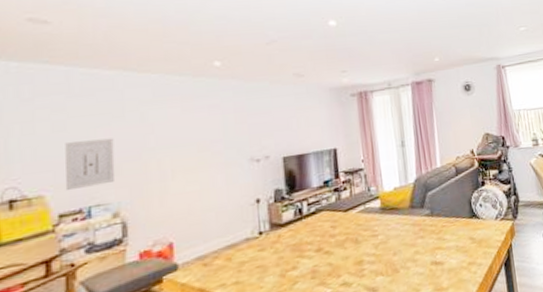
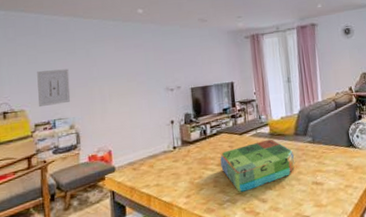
board game: none [320,214,411,283] -> present [220,139,295,193]

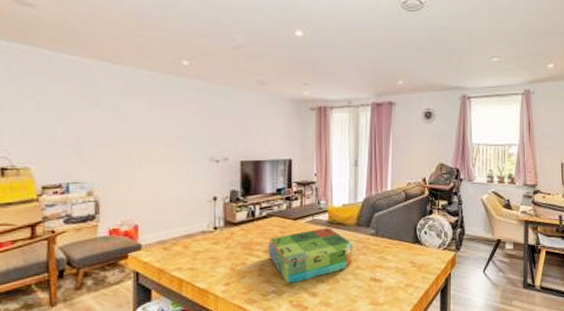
wall art: present [37,68,71,108] -> none [47,123,90,167]

